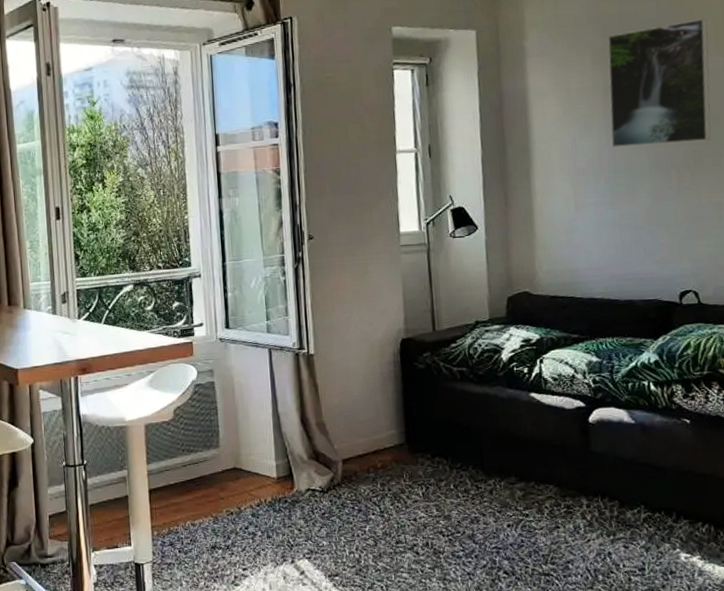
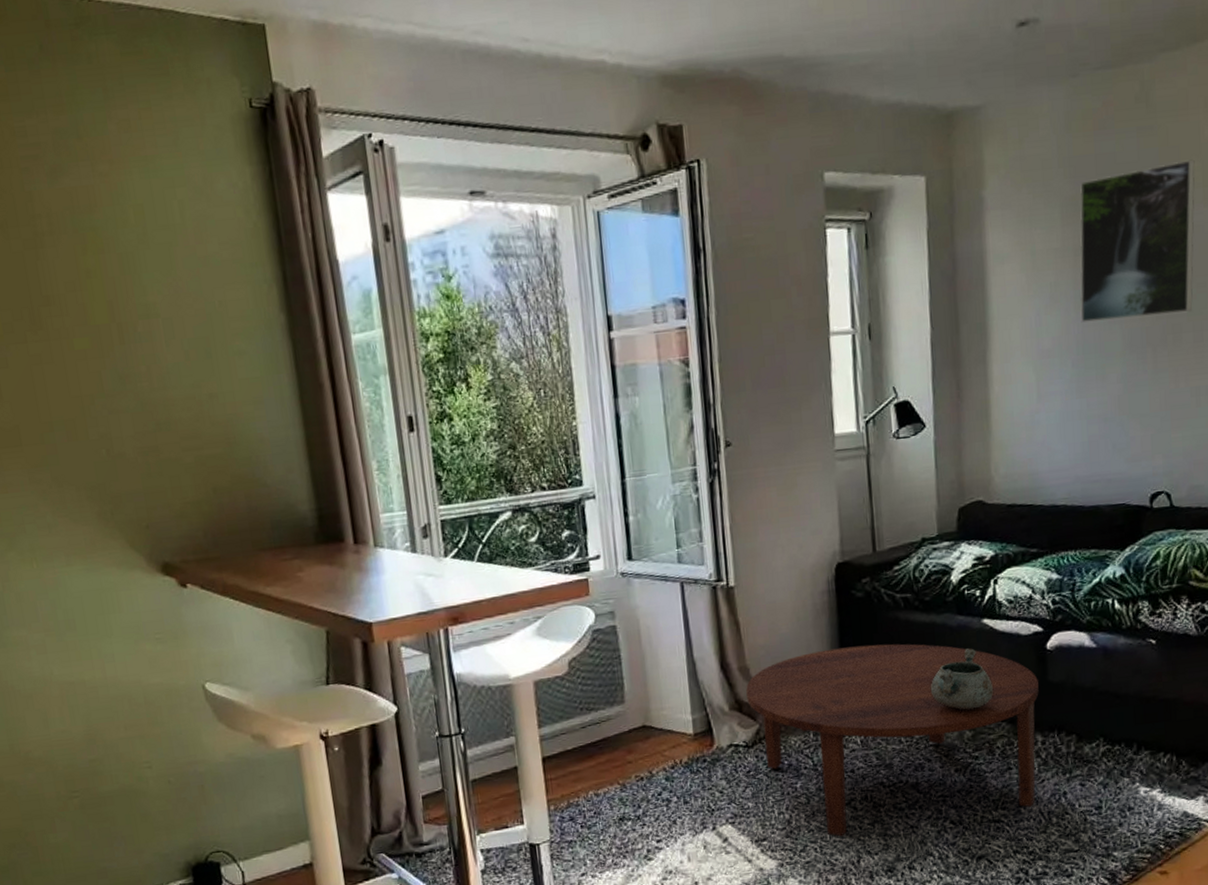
coffee table: none [322,410,583,578] -> present [746,644,1039,837]
decorative bowl: none [484,418,542,472] -> present [930,648,994,710]

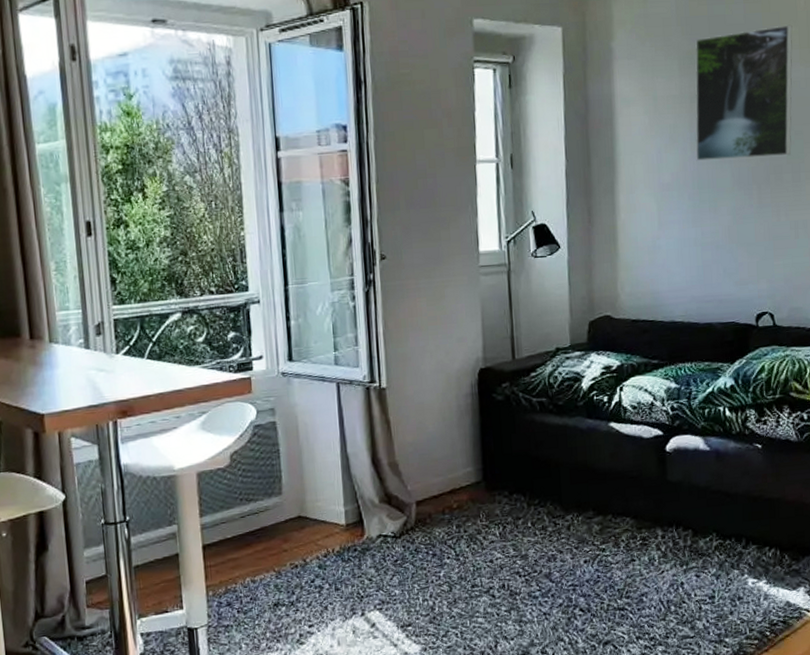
coffee table: present [746,644,1039,837] -> none [395,444,659,623]
decorative bowl: present [930,648,994,710] -> none [562,449,620,506]

